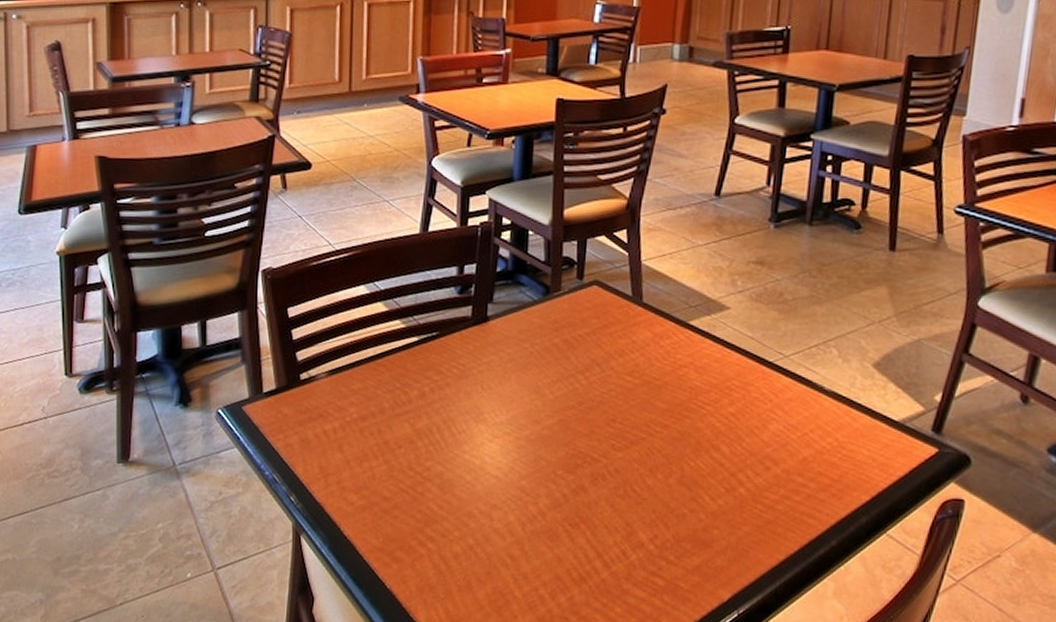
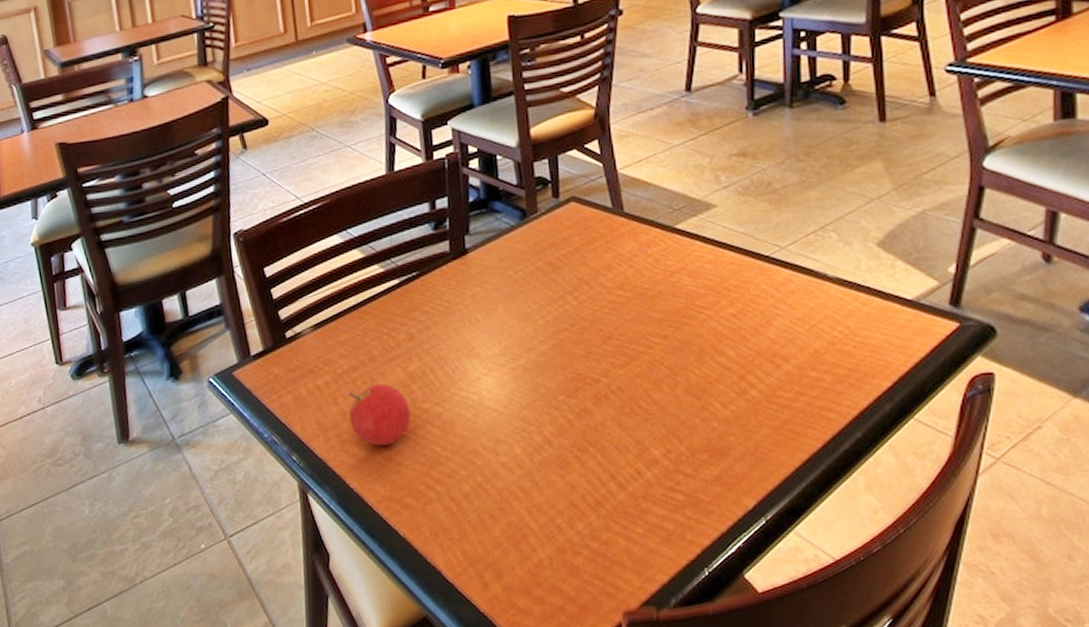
fruit: none [352,436,412,498] -> present [348,383,411,447]

